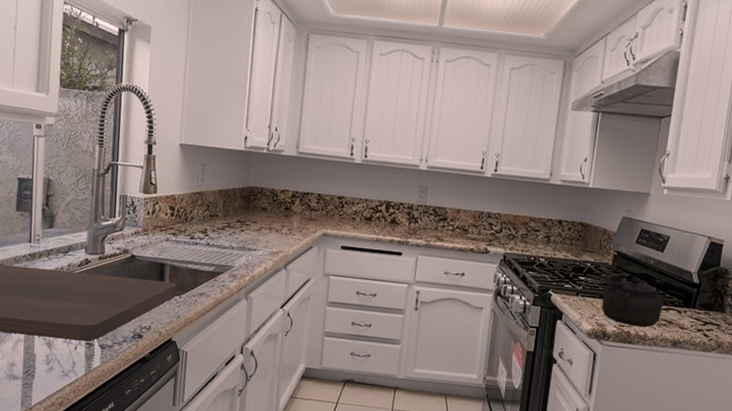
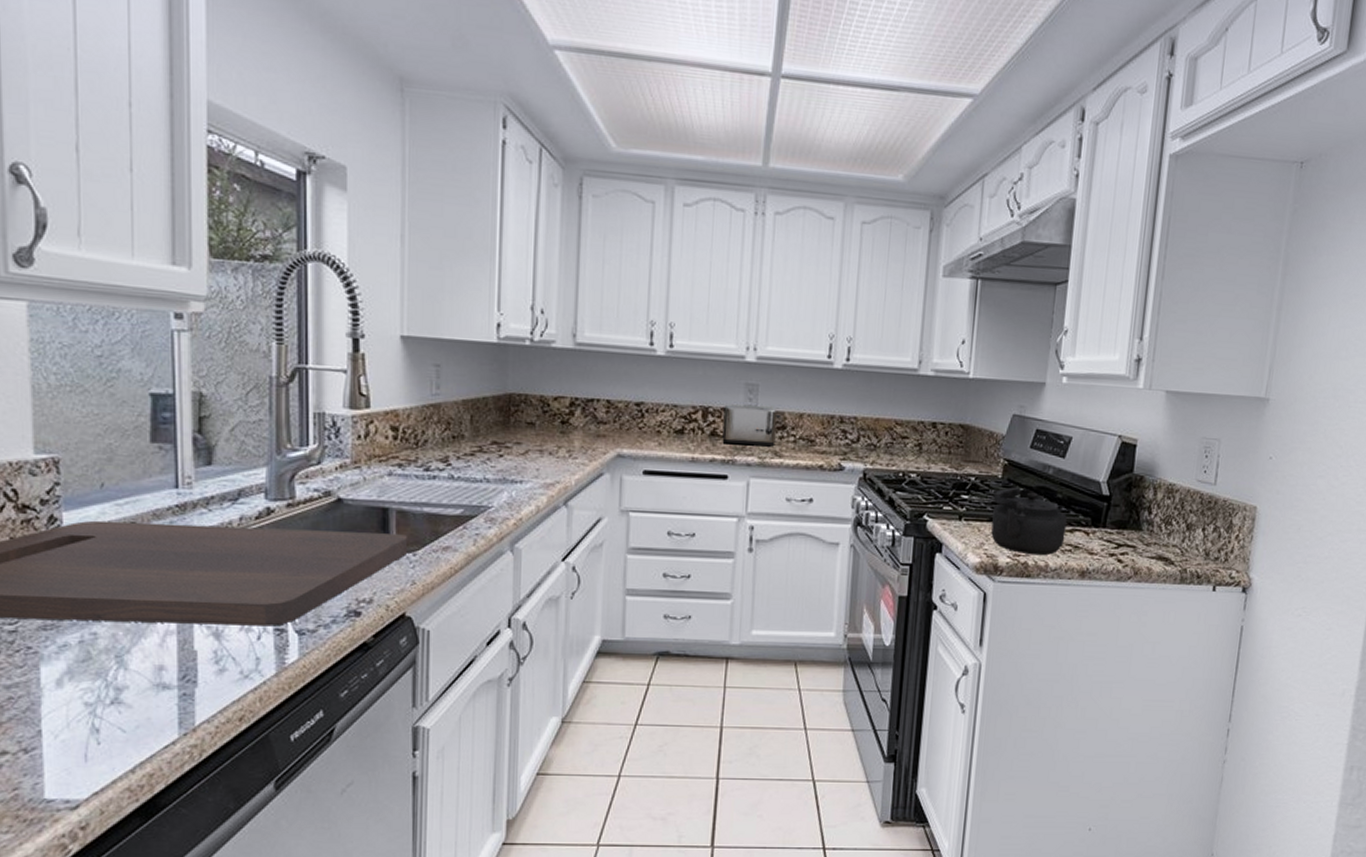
toaster: none [398,200,444,233] -> present [721,404,782,447]

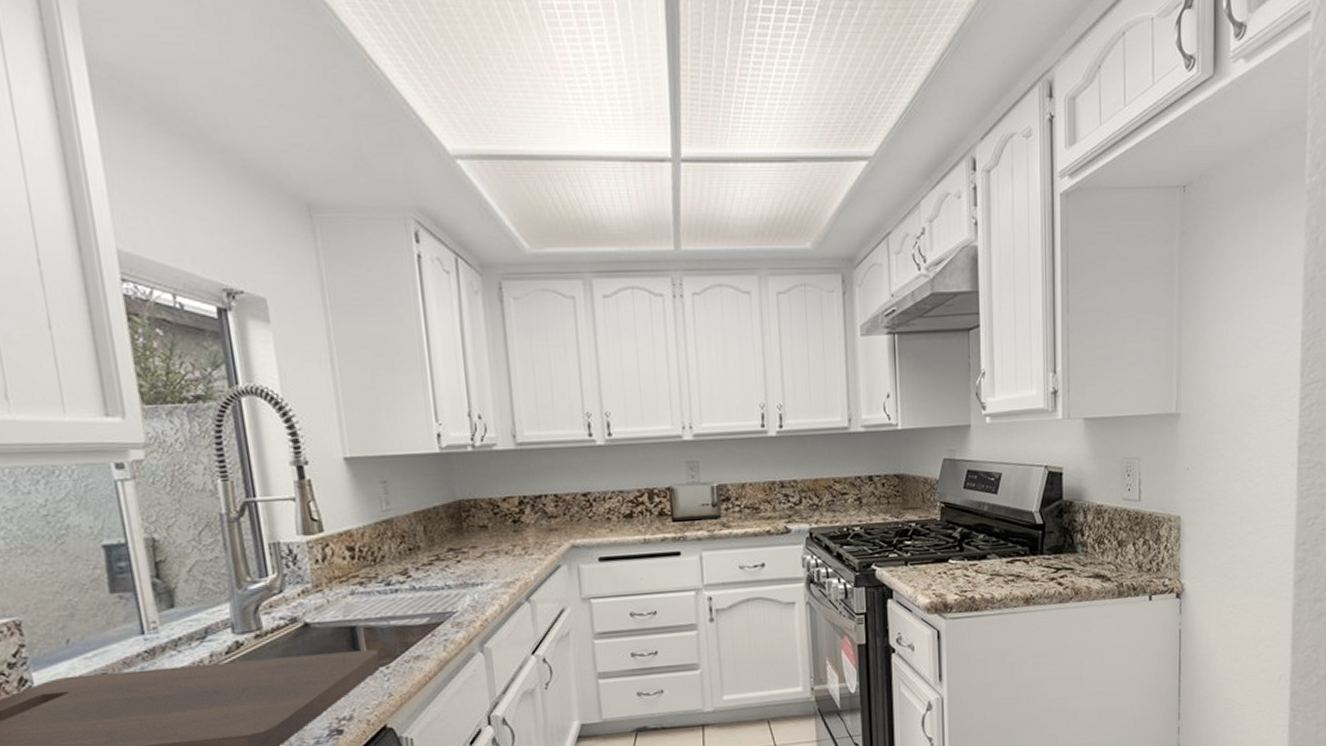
kettle: present [991,487,1067,555] -> none [935,527,1007,589]

